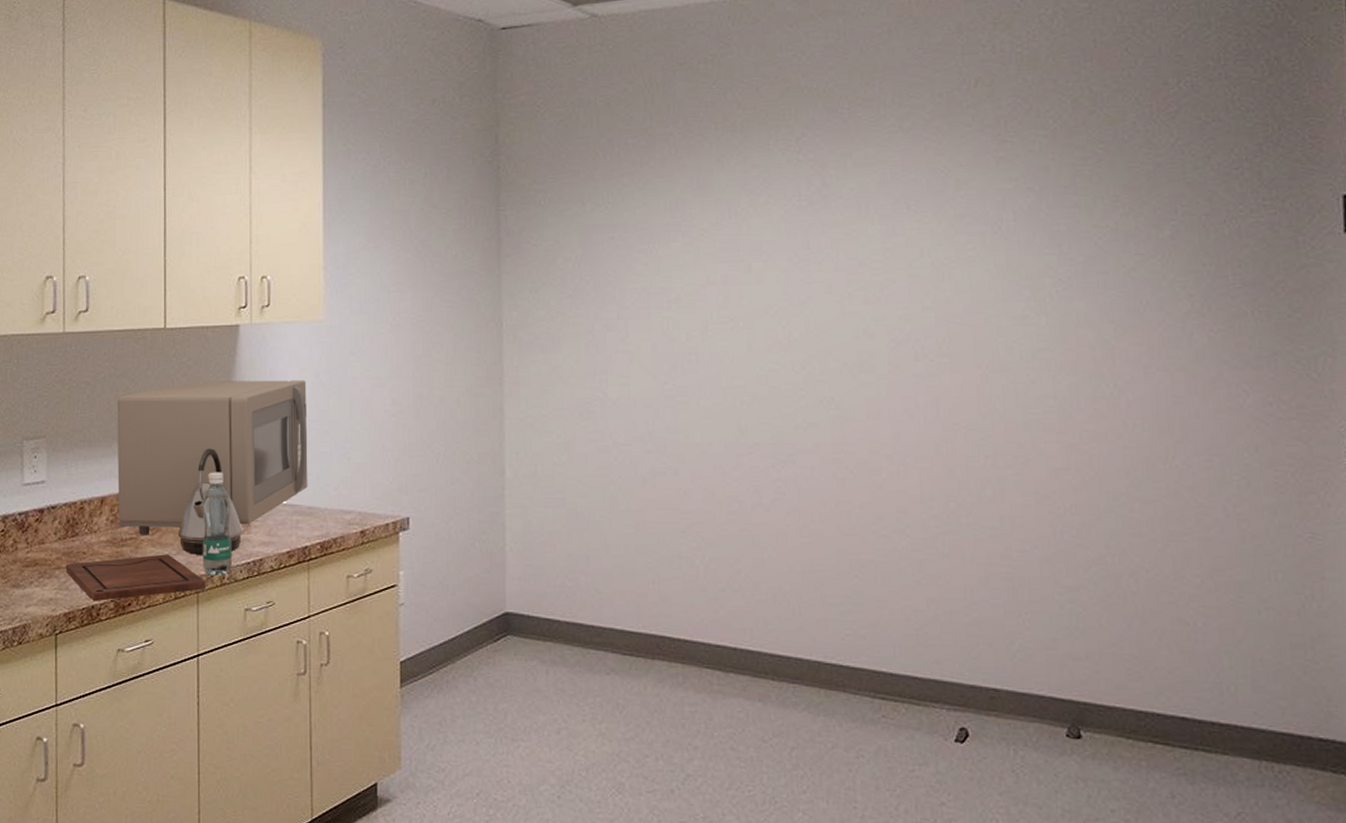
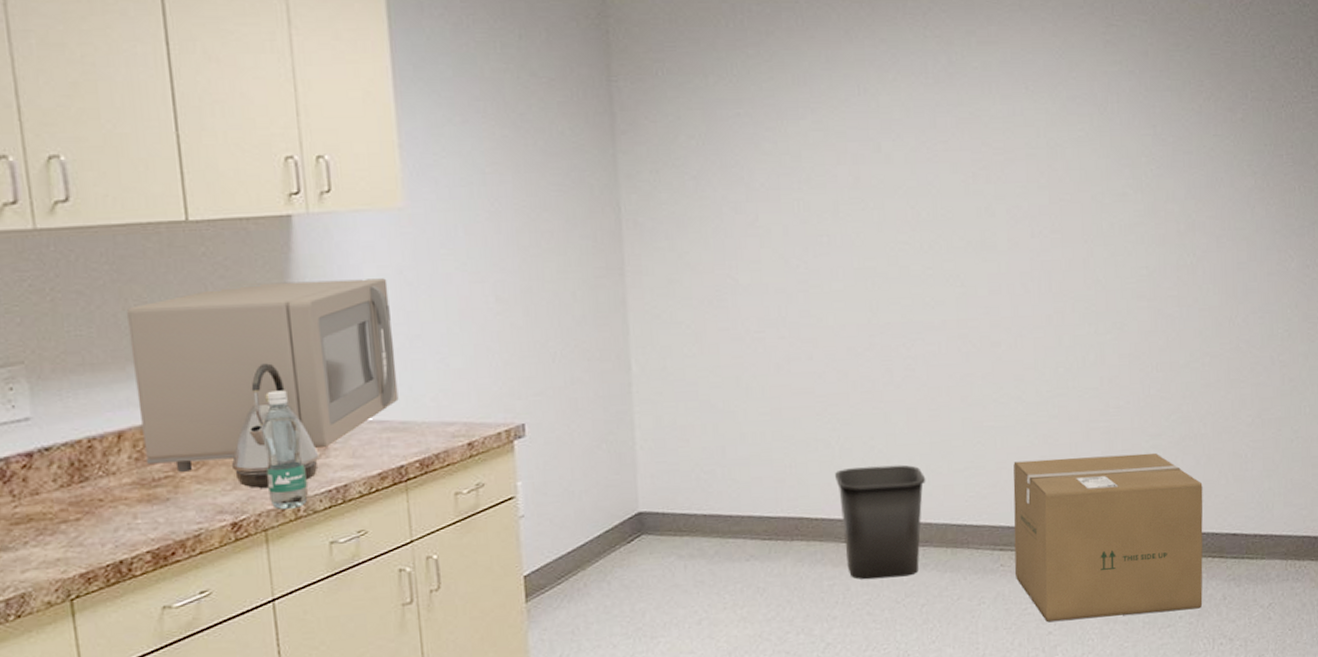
cutting board: present [66,554,206,602] -> none [75,490,277,556]
waste bin: none [699,590,797,714] -> present [835,464,926,580]
box: none [896,601,1143,804] -> present [1013,452,1203,622]

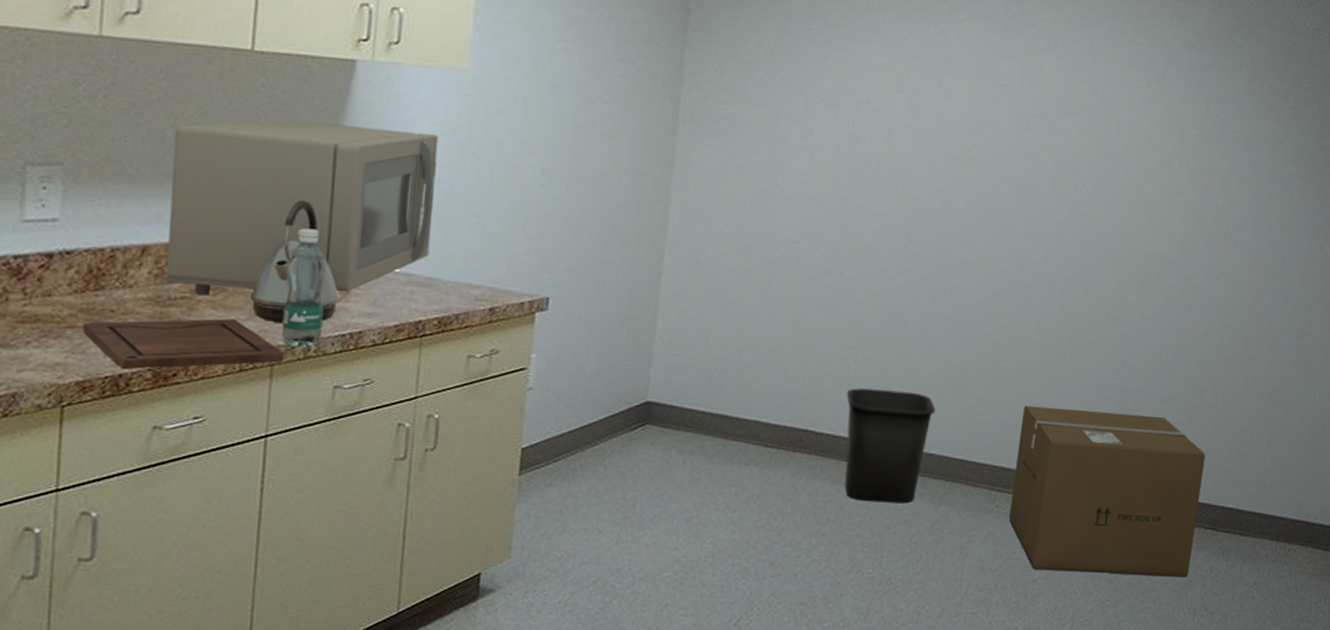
cutting board: none [75,490,277,556] -> present [82,318,285,370]

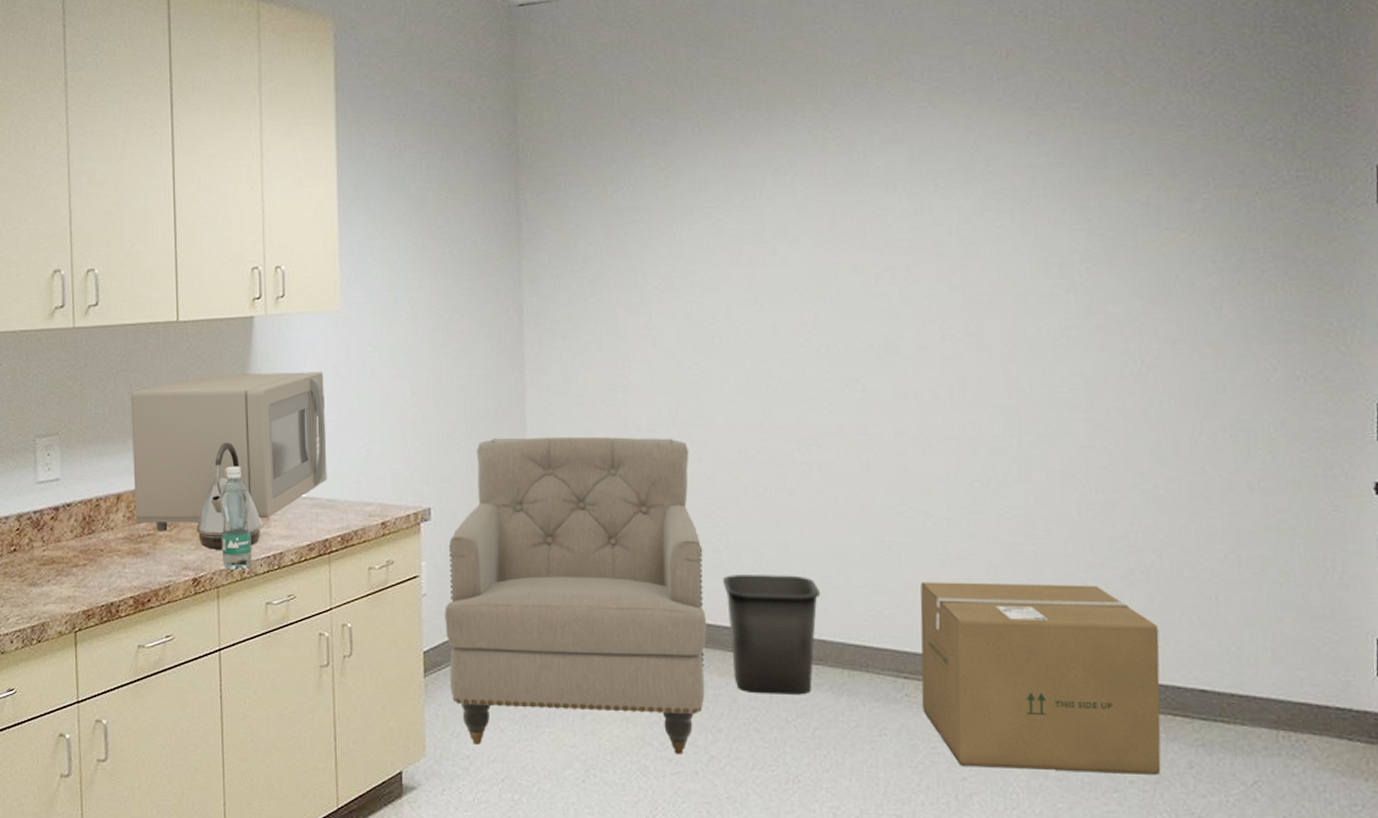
cutting board: present [82,318,285,370] -> none [83,550,227,599]
chair: none [547,230,832,557] -> present [444,436,707,754]

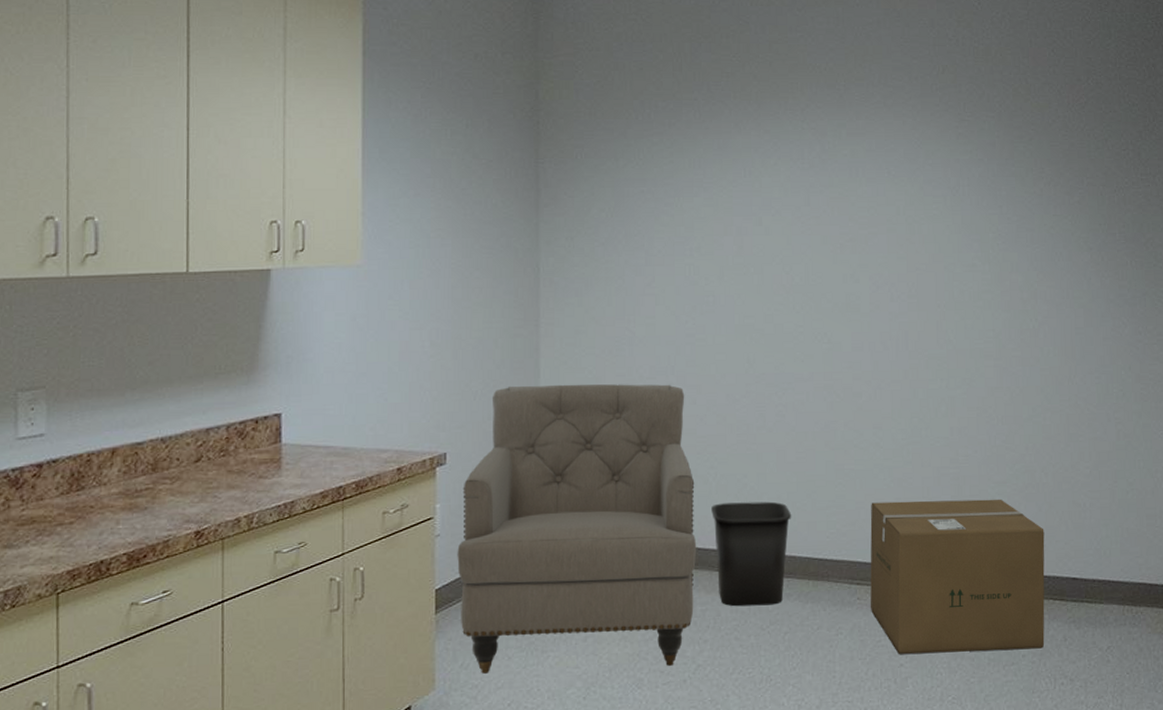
microwave: present [131,372,327,531] -> none [131,324,344,485]
kettle: present [195,442,262,550] -> none [200,394,273,501]
bottle: present [220,466,252,571] -> none [228,417,261,522]

